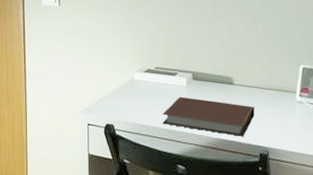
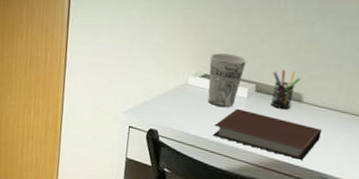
cup: none [150,50,181,96] -> present [207,53,247,107]
pen holder: none [205,57,229,93] -> present [271,69,301,109]

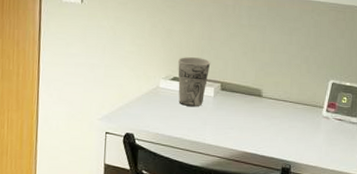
notebook: present [213,108,322,160] -> none [186,106,281,150]
pen holder: present [271,69,301,109] -> none [235,68,259,105]

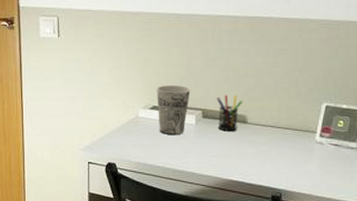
pen holder: none [235,68,259,105] -> present [216,94,243,131]

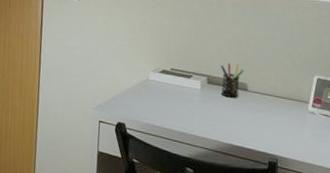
cup: present [157,85,191,135] -> none [166,51,198,99]

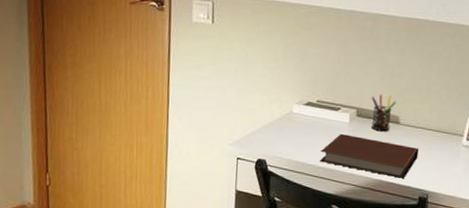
notebook: none [174,99,266,143] -> present [320,133,419,178]

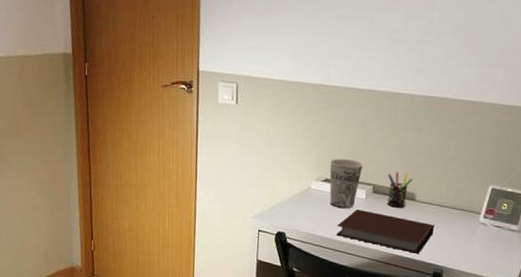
cup: none [312,81,347,133] -> present [329,159,364,208]

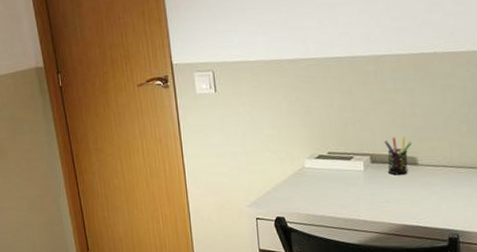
cup: present [329,159,364,208] -> none [321,131,357,183]
notebook: present [336,209,434,254] -> none [338,182,443,221]

